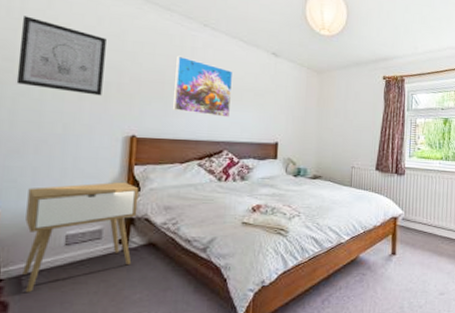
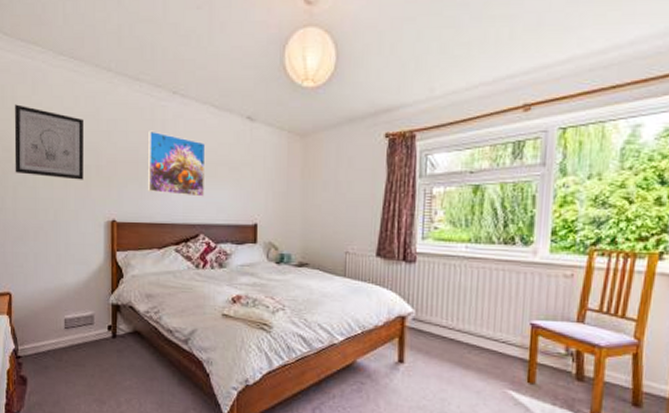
nightstand: present [22,182,139,292] -> none [32,268,122,370]

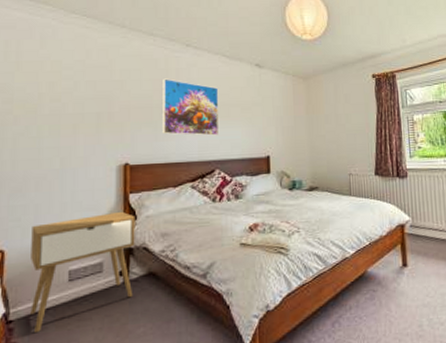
wall art: present [14,104,84,180] -> none [16,58,95,128]
nightstand: none [32,268,122,370] -> present [30,211,135,332]

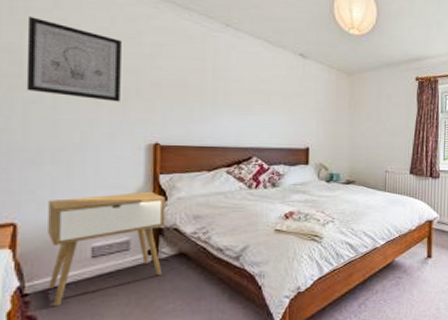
wall art: none [16,58,95,128] -> present [26,16,121,102]
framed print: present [163,78,220,136] -> none [197,58,260,123]

